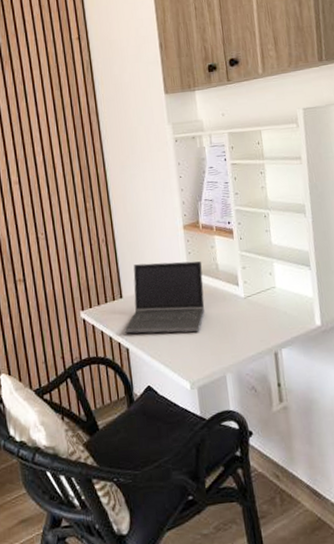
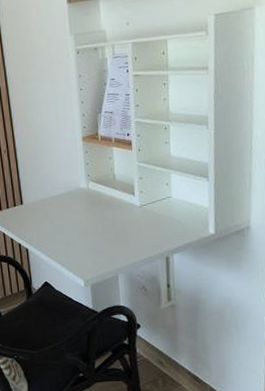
laptop computer: present [124,261,205,334] -> none [24,171,101,237]

